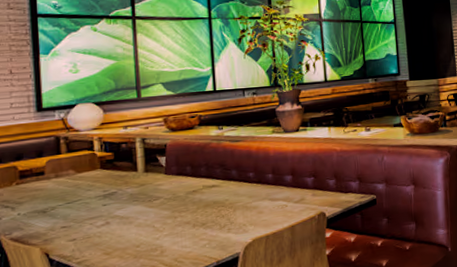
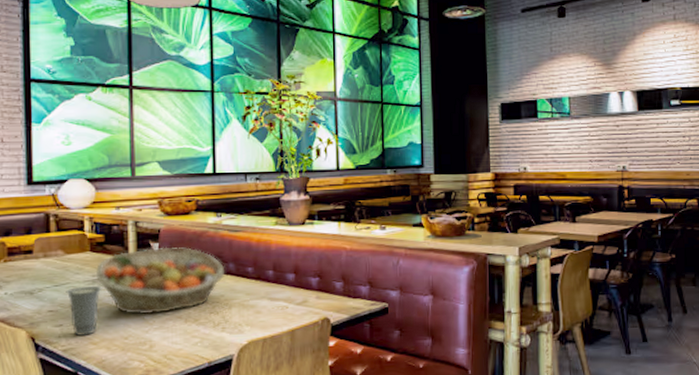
cup: none [78,199,113,249] -> present [66,285,102,337]
fruit basket: none [106,159,228,224] -> present [95,247,224,315]

